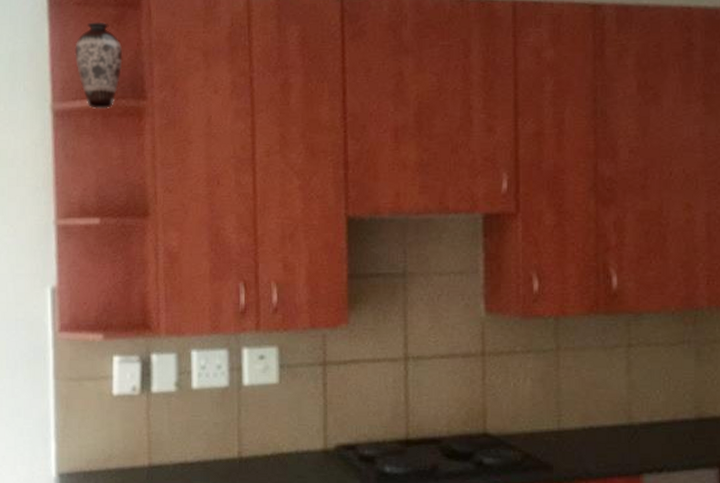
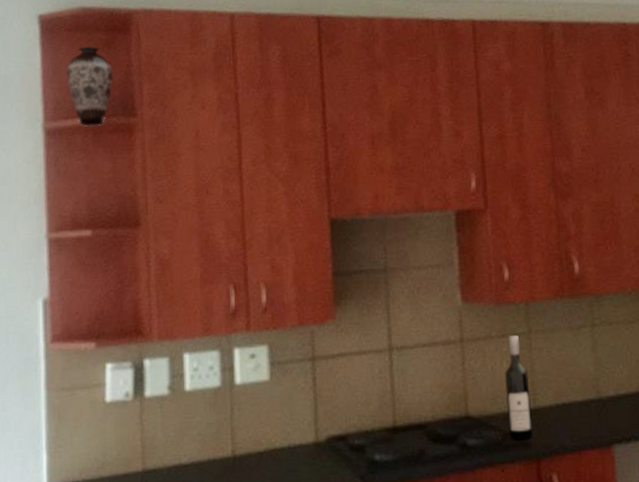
bottle: none [527,352,556,463] -> present [504,335,533,440]

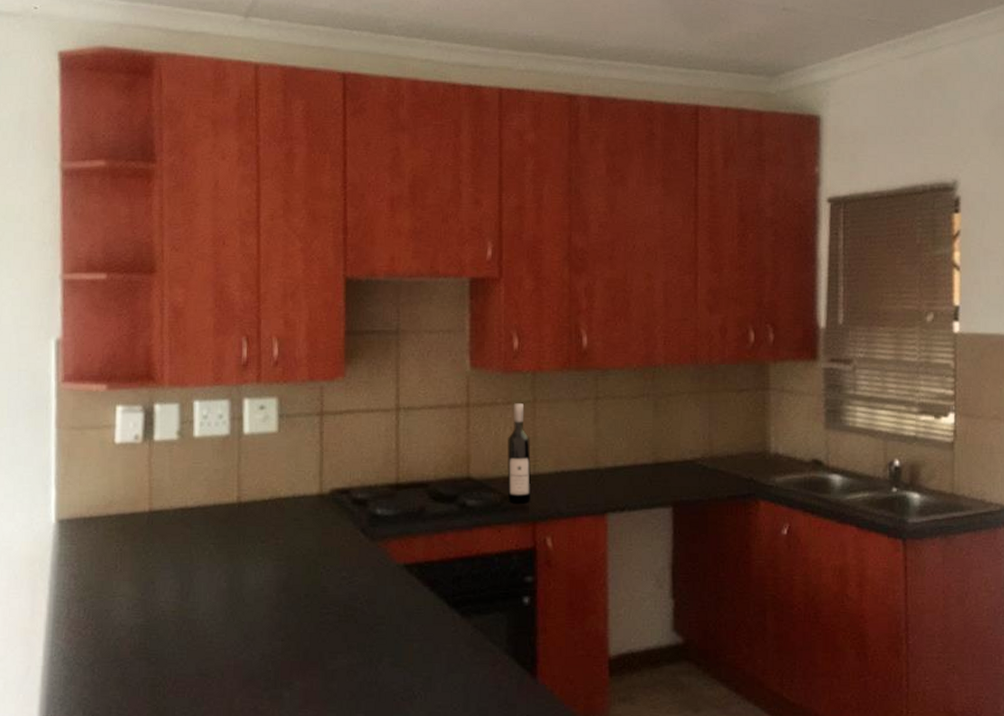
decorative vase: present [66,46,113,127] -> none [85,87,134,170]

